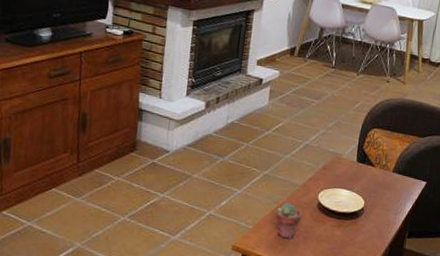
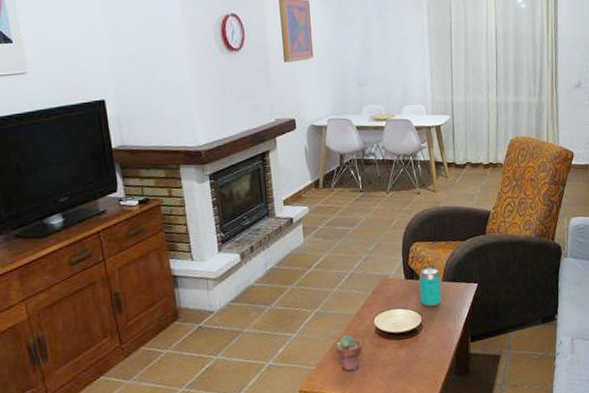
beverage can: none [367,155,392,195] -> present [419,267,442,308]

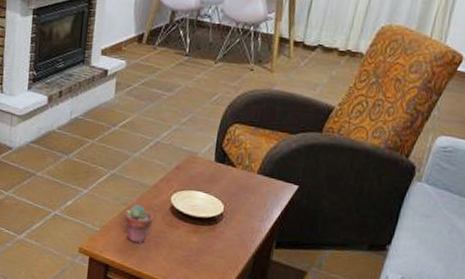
beverage can: present [419,267,442,308] -> none [227,154,257,199]

